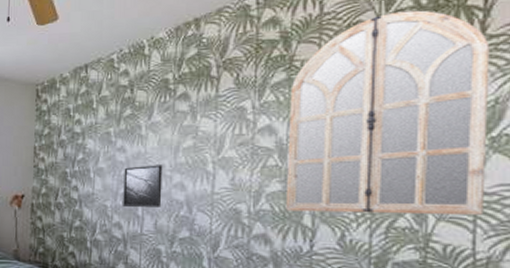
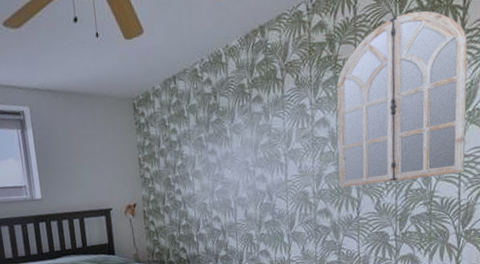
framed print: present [123,165,163,207] -> none [216,162,249,202]

